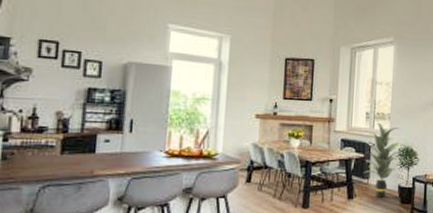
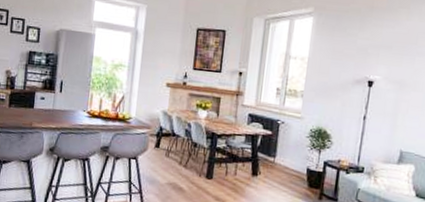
indoor plant: present [362,122,404,198] -> none [269,99,317,179]

